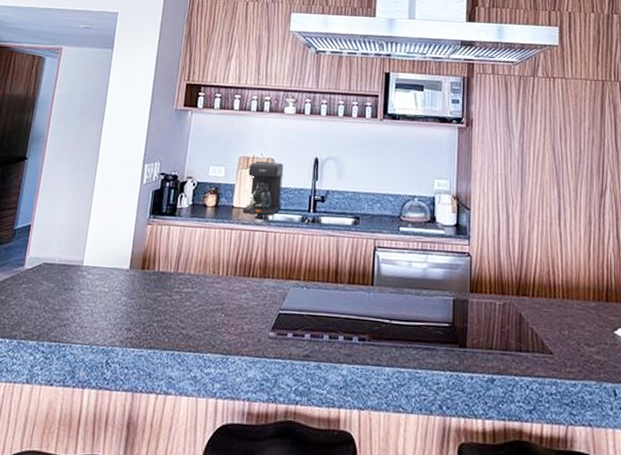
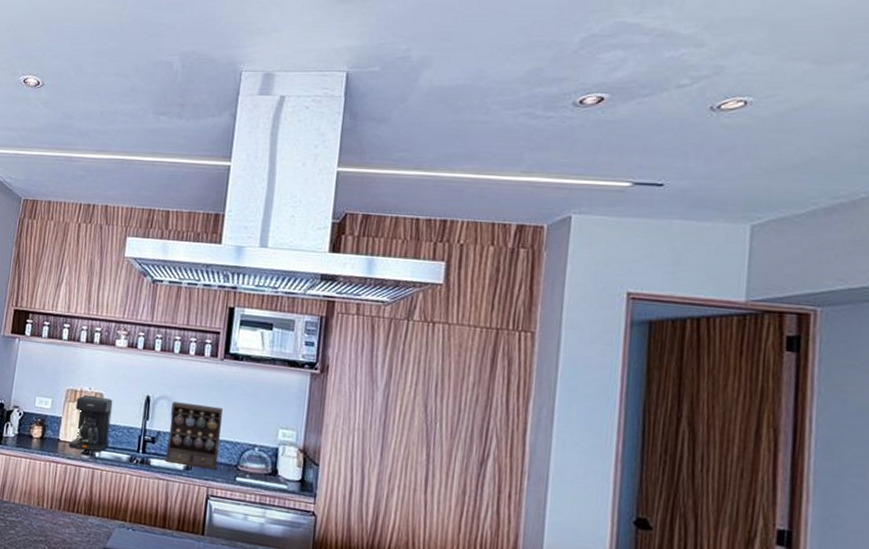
spice rack: none [335,161,384,222] -> present [166,401,223,470]

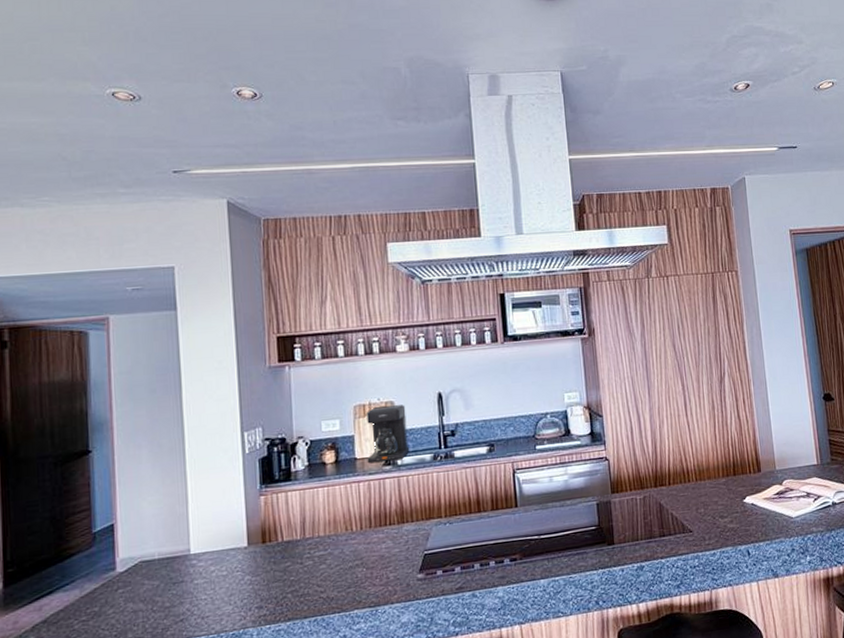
spice rack: present [166,401,223,470] -> none [464,387,517,450]

